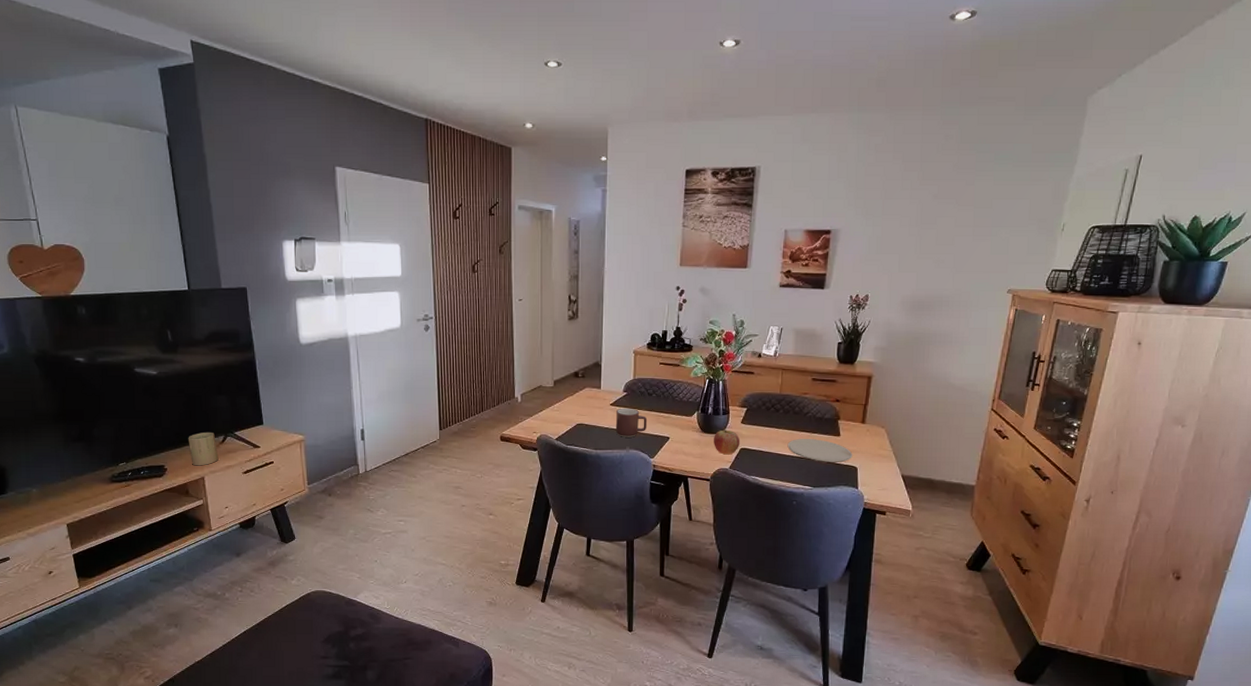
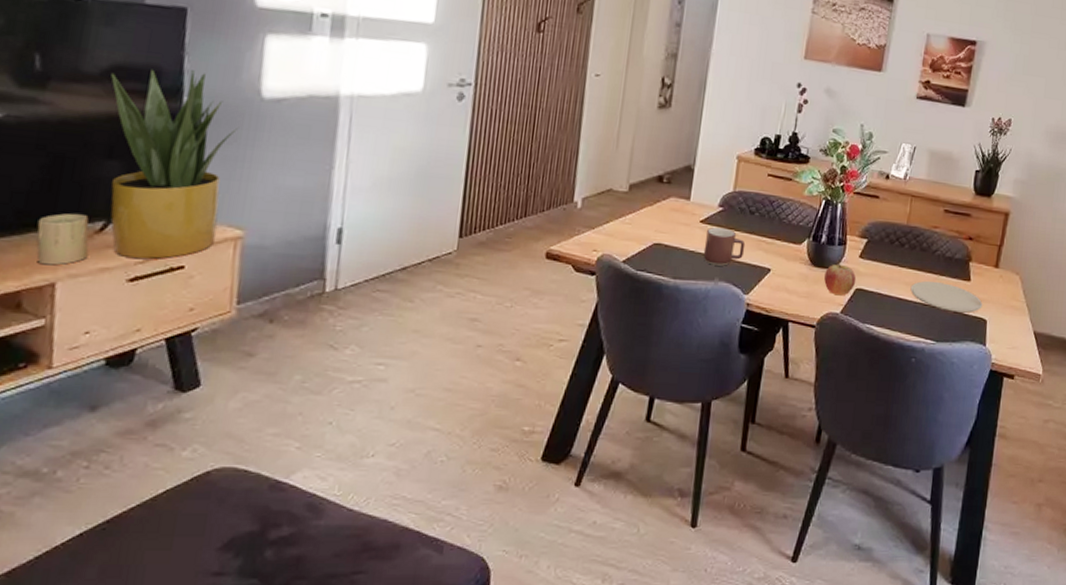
planter: none [211,330,290,459] -> present [110,69,240,260]

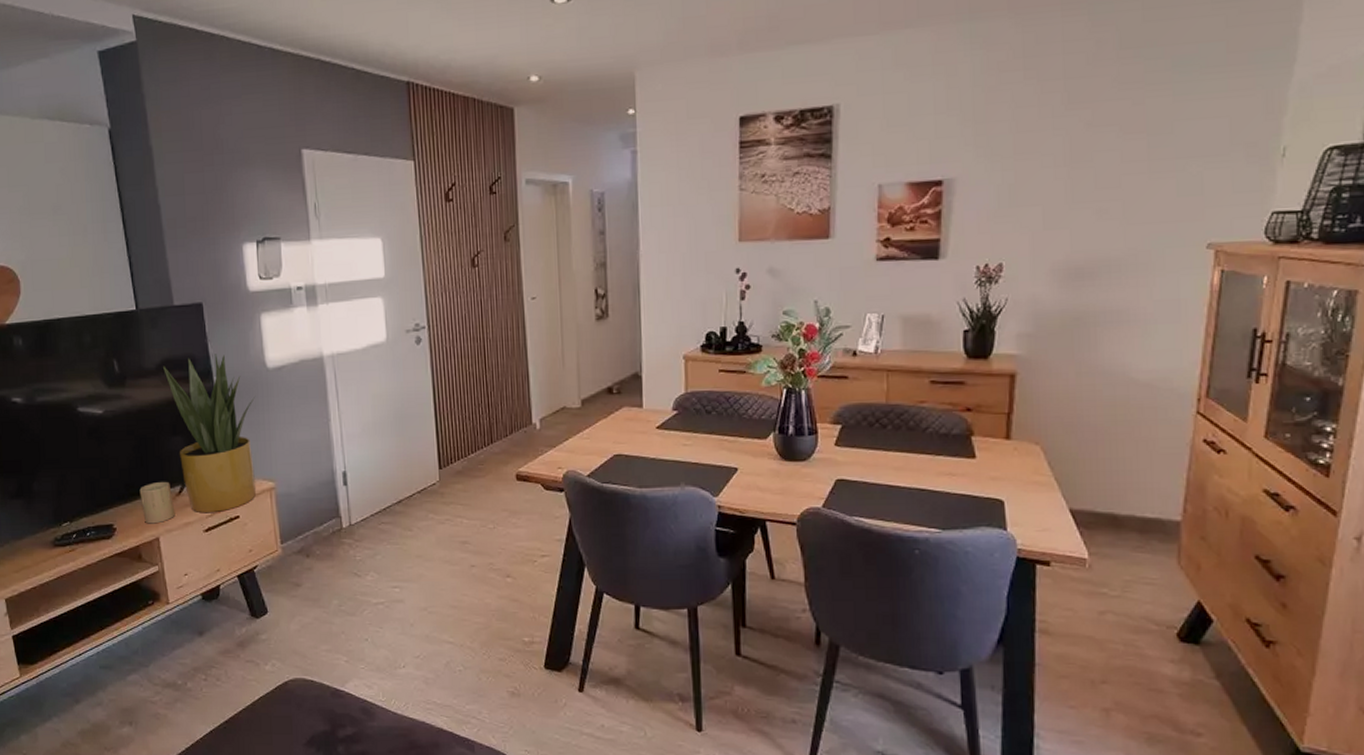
mug: present [703,227,746,266] -> none [664,431,707,470]
fruit: present [824,261,857,296] -> none [798,452,835,489]
plate: present [910,281,983,313] -> none [901,462,996,495]

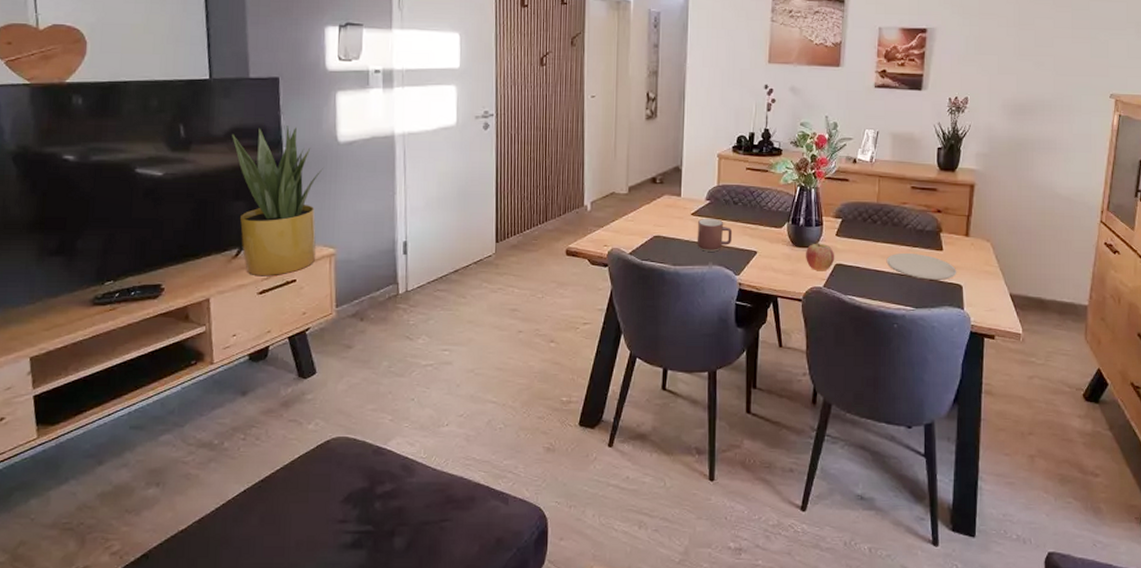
candle: present [139,481,175,524] -> none [193,244,230,285]
mug: none [664,431,707,470] -> present [697,218,733,252]
fruit: none [798,452,835,489] -> present [806,240,835,271]
plate: none [901,462,996,495] -> present [886,252,957,280]

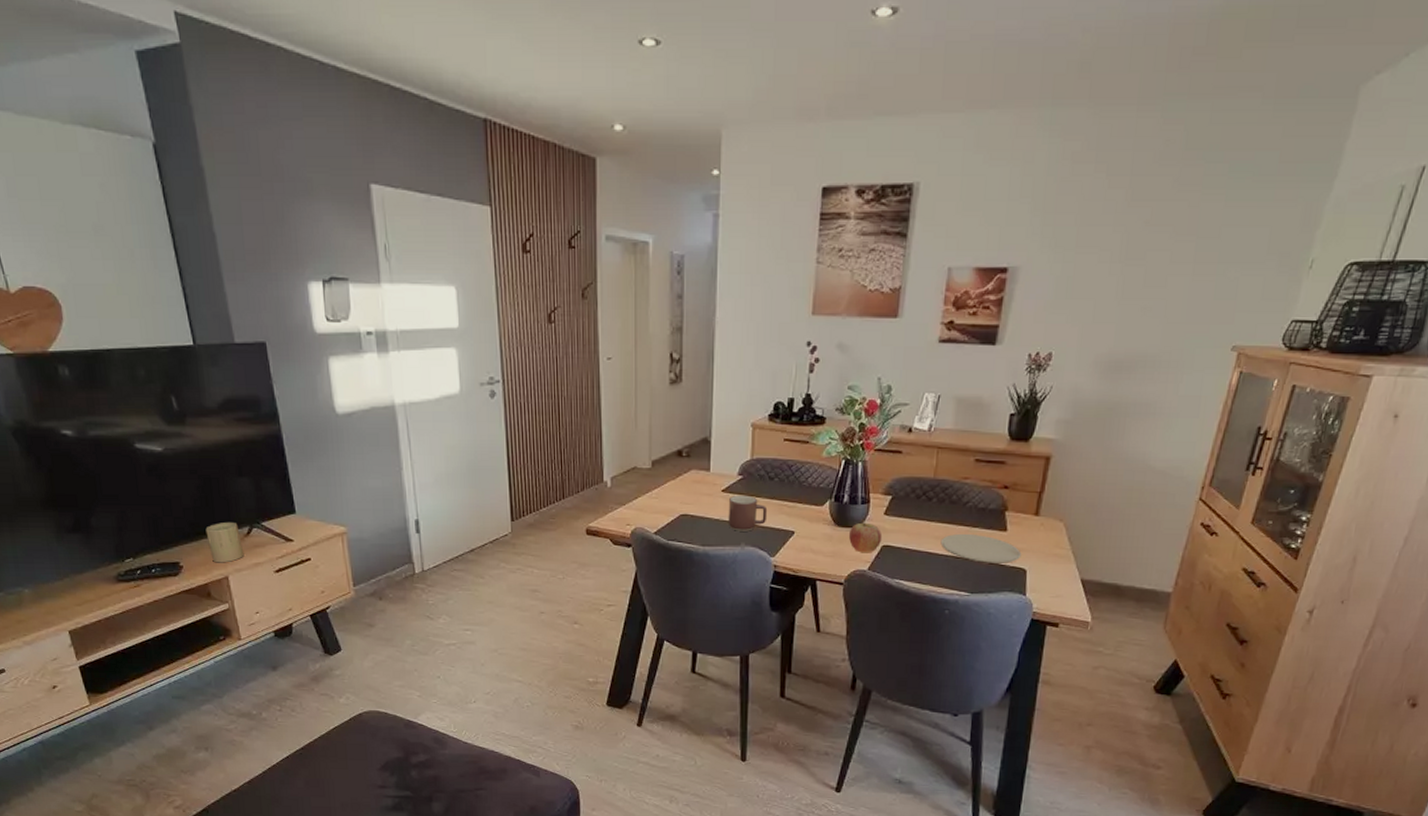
candle: none [193,244,230,285] -> present [205,521,244,563]
planter: present [232,126,325,277] -> none [226,396,327,555]

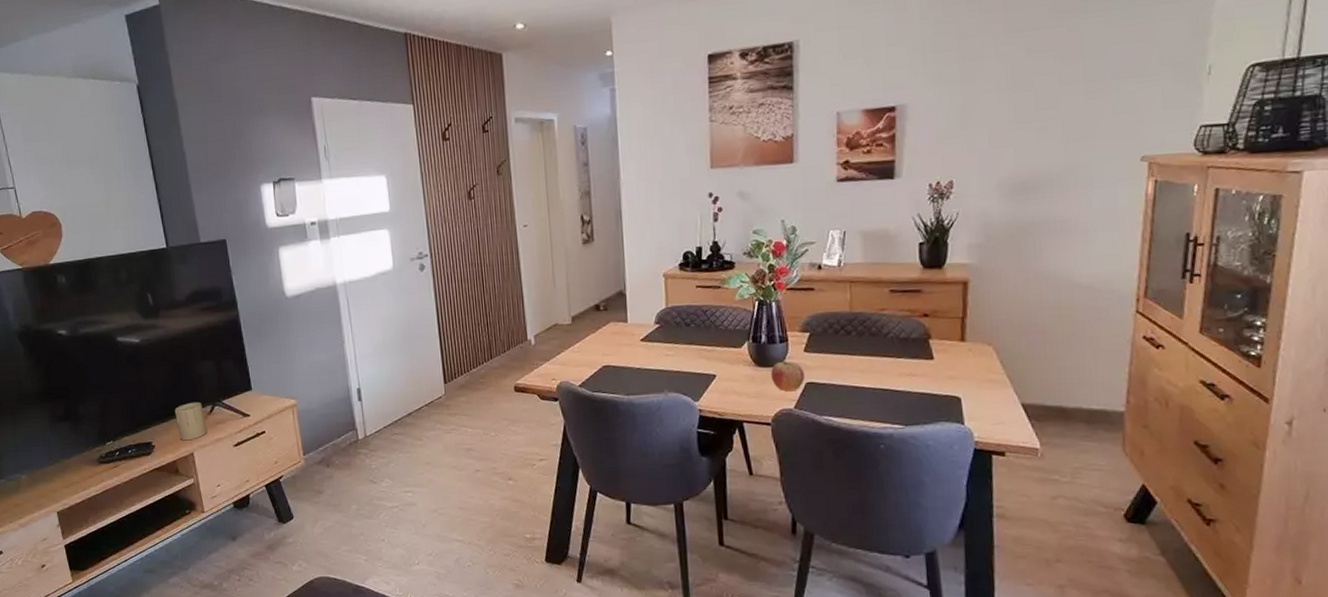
mug: present [728,495,768,531] -> none [647,342,688,379]
plate: present [940,533,1022,563] -> none [865,364,953,394]

